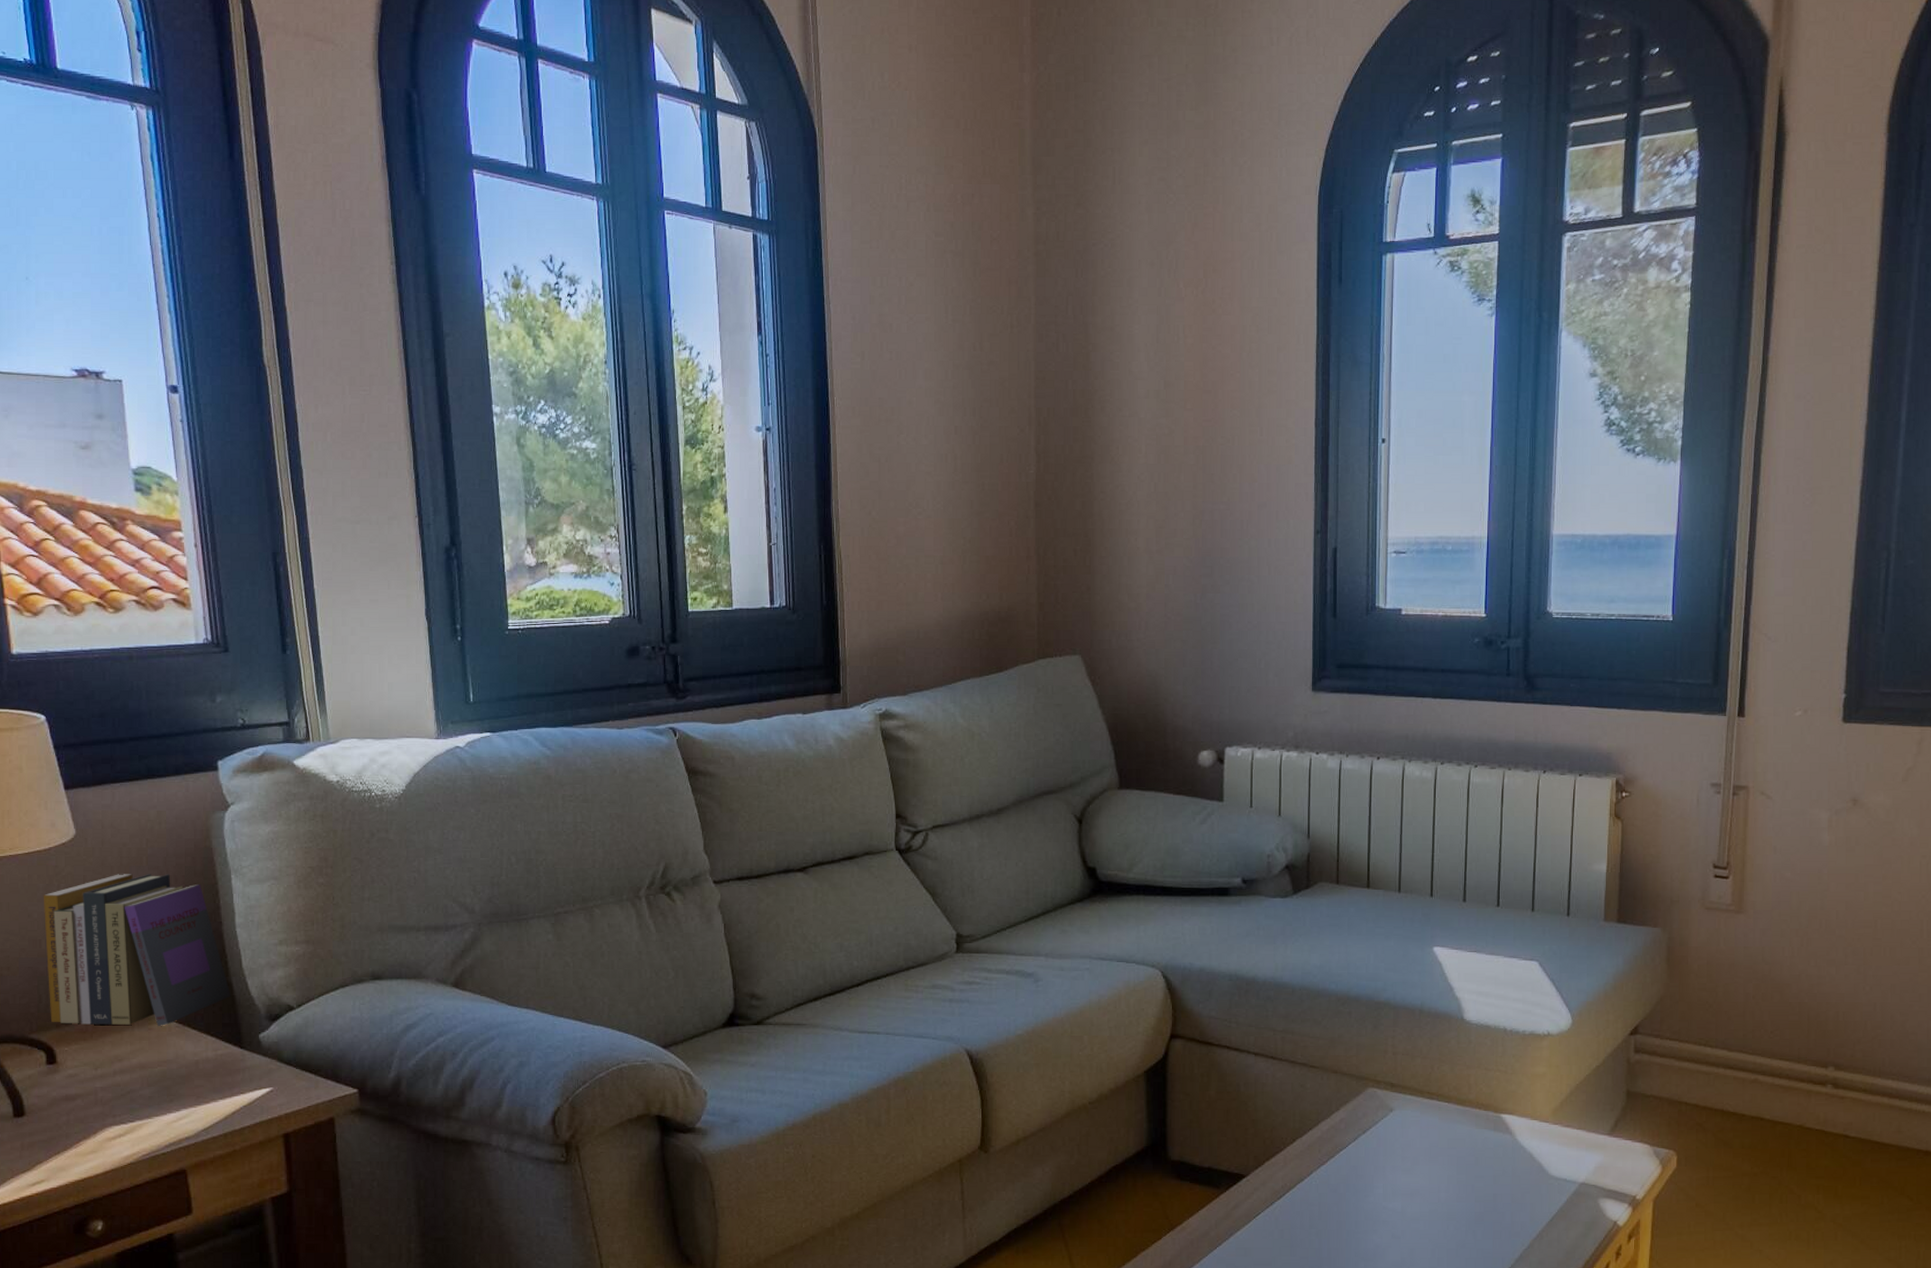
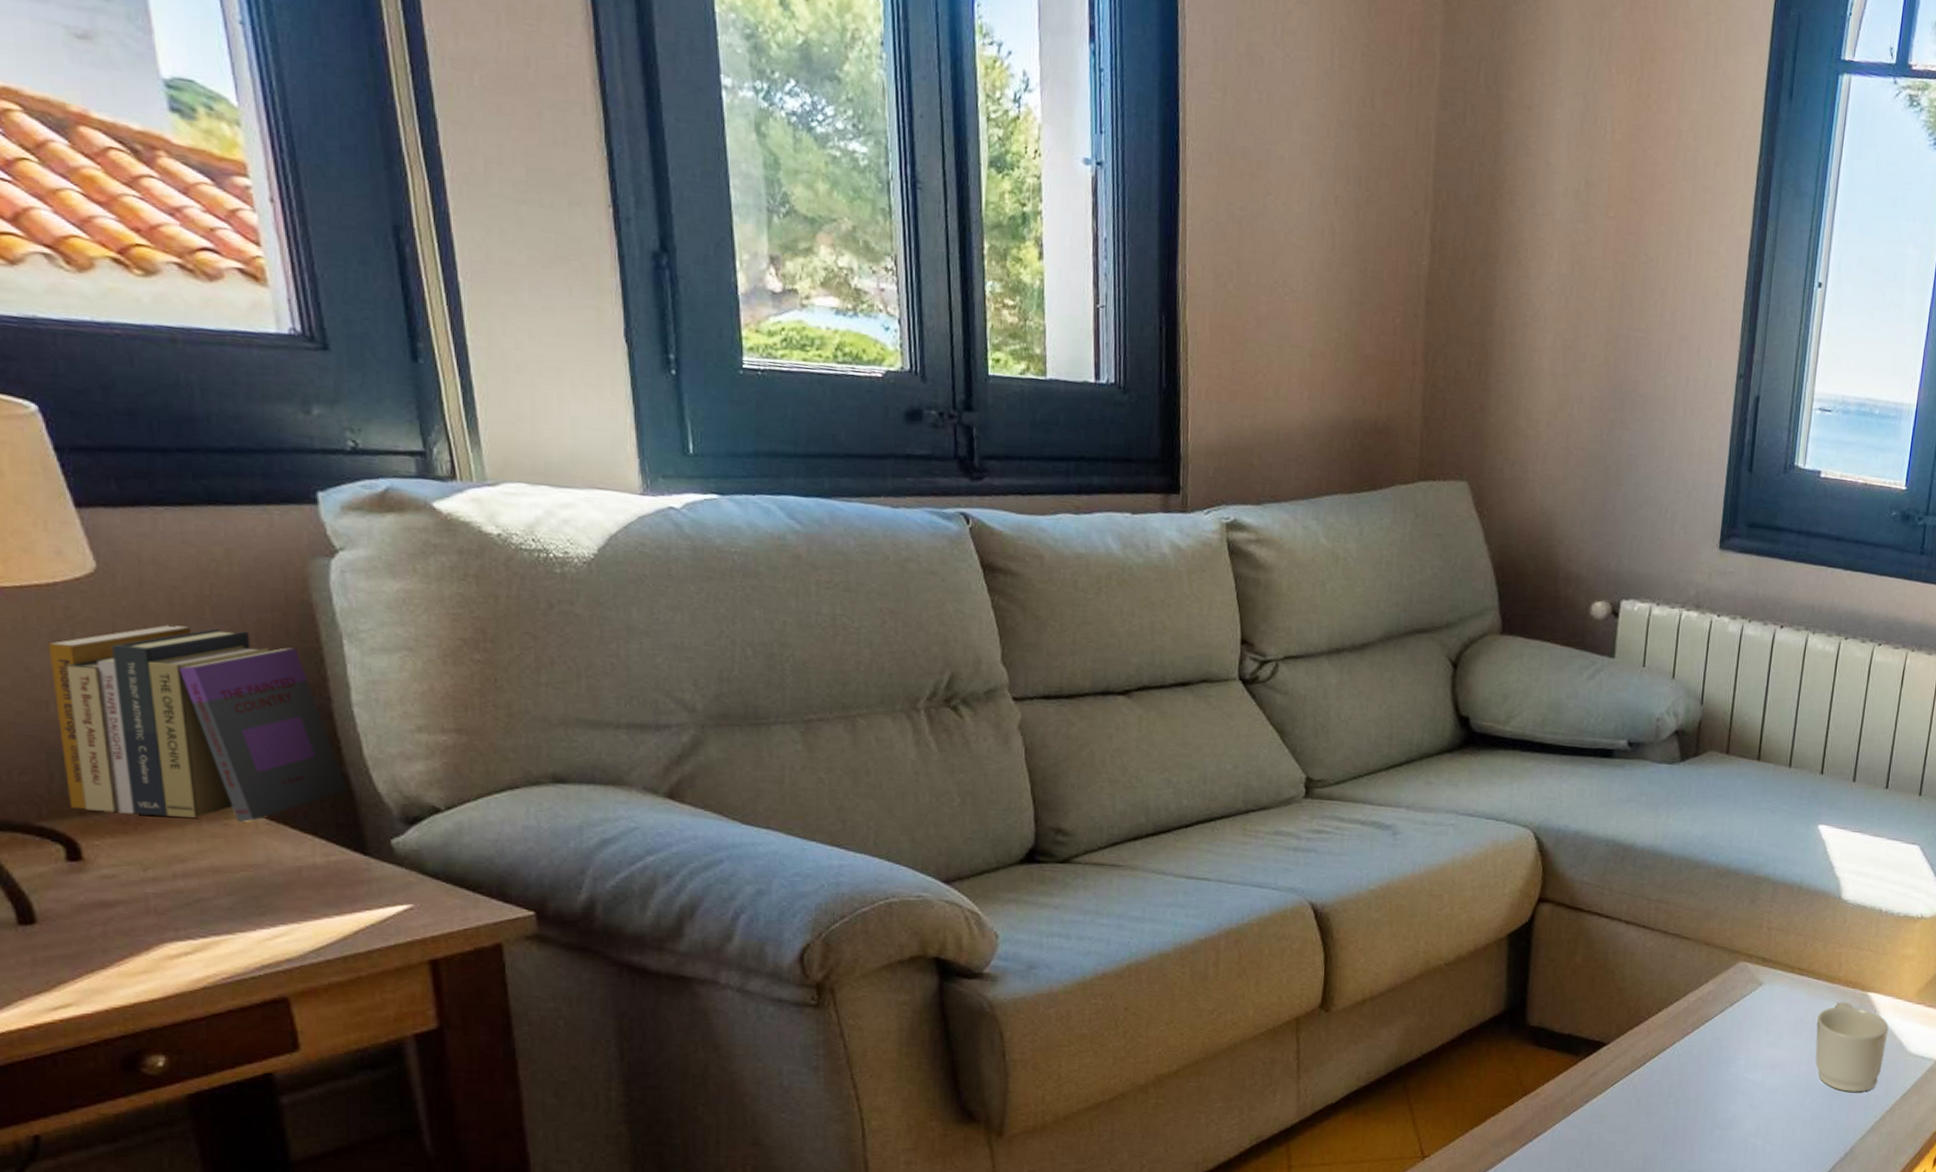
mug: none [1452,1125,1527,1219] -> present [1815,1002,1889,1092]

